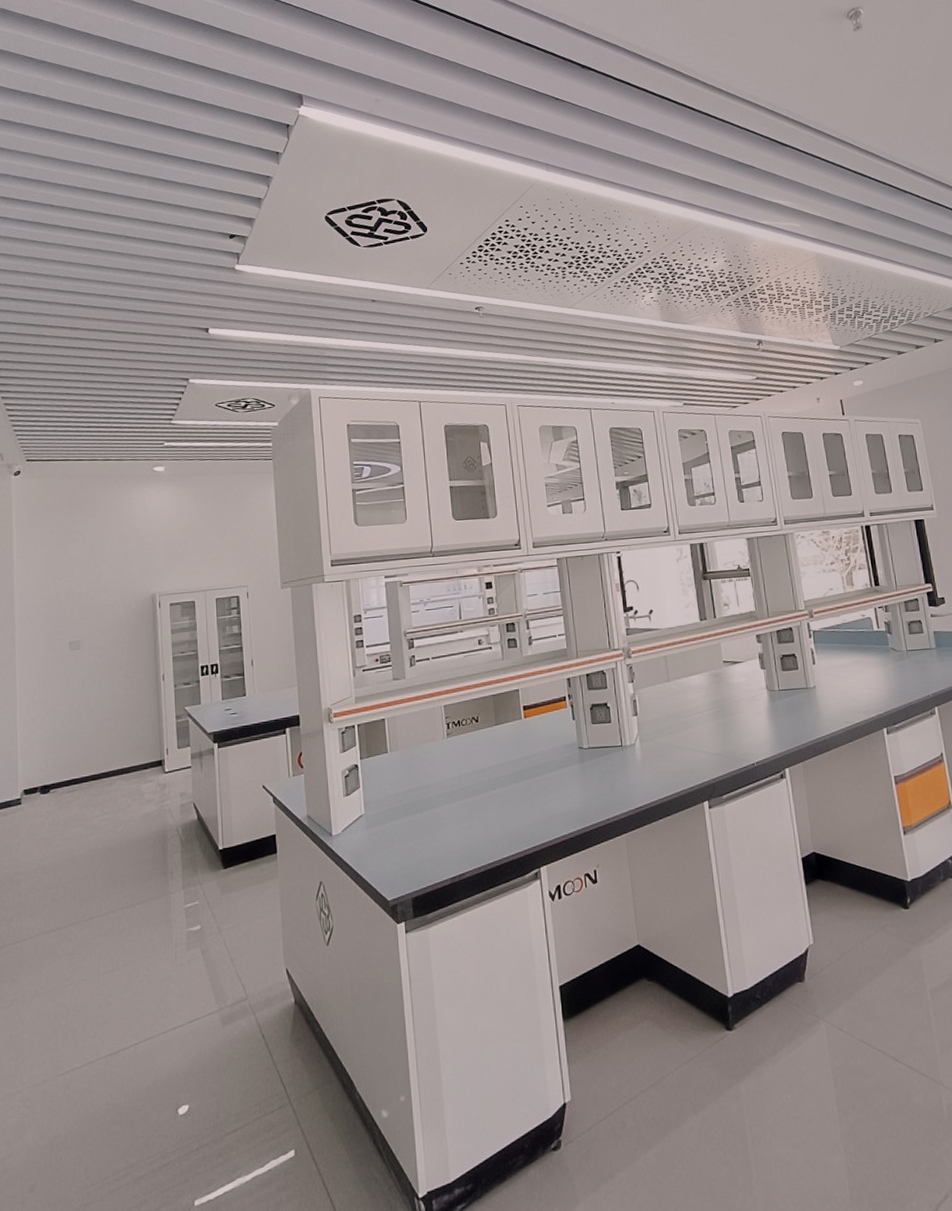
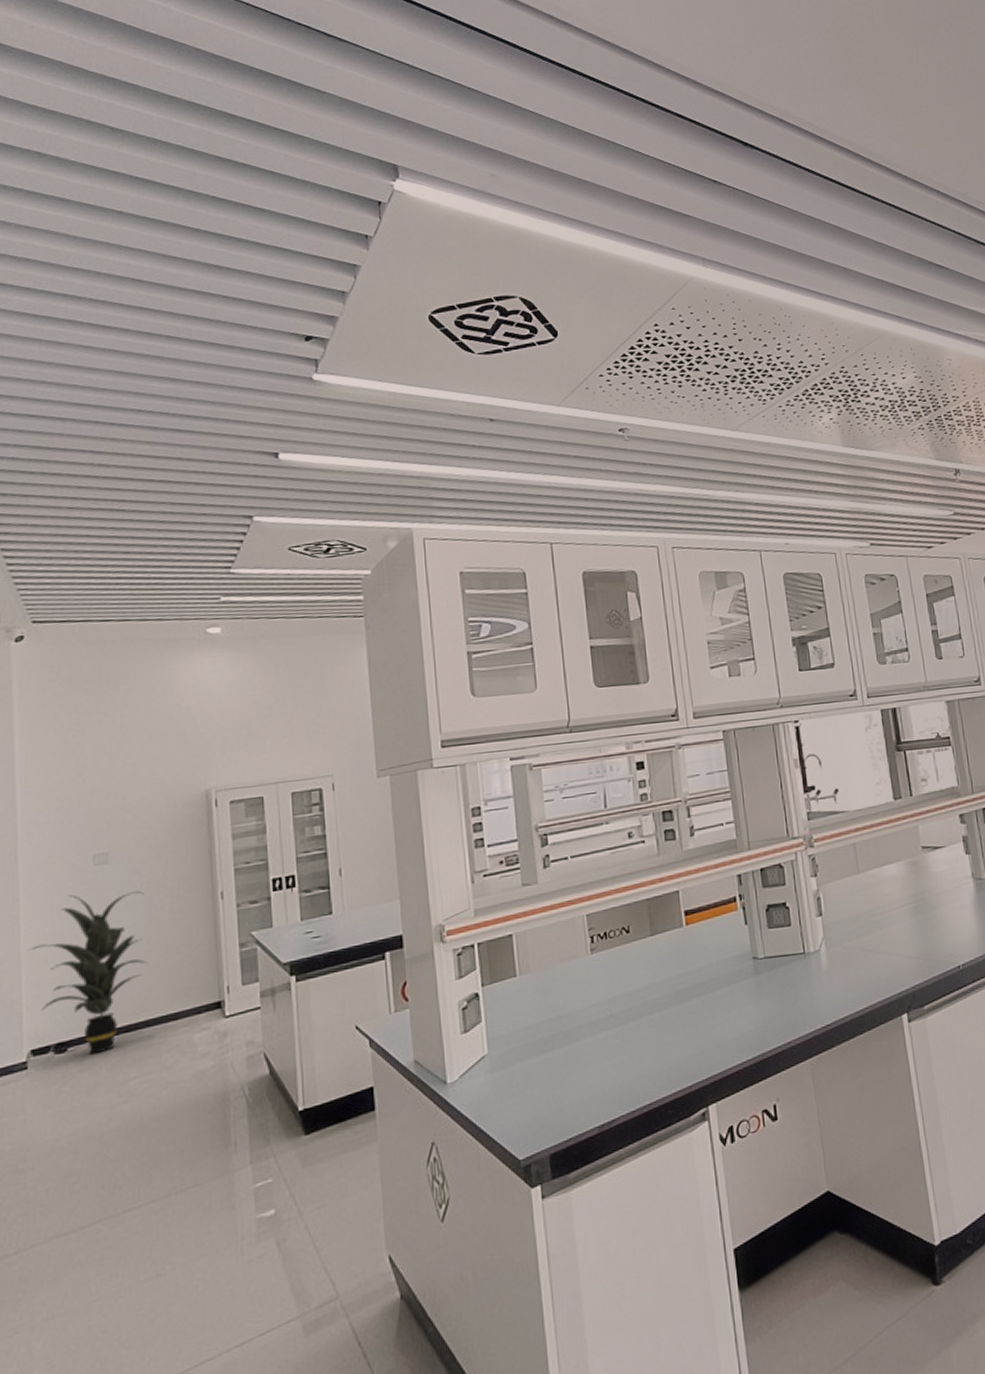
indoor plant: none [22,671,108,796] -> present [28,890,148,1055]

